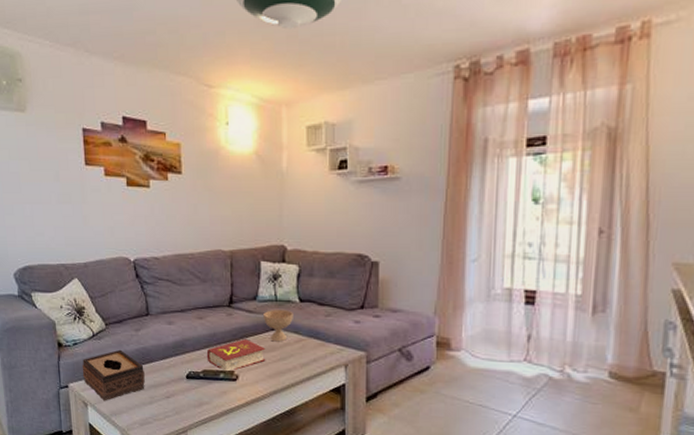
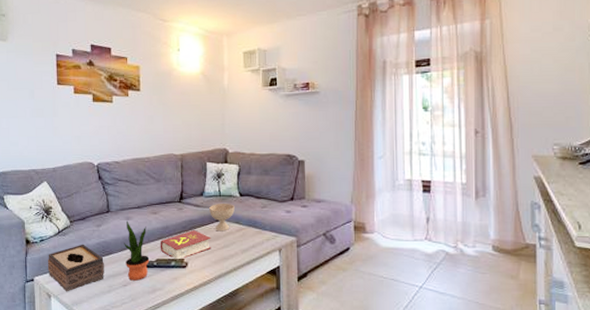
potted plant: none [166,325,195,393] -> present [124,220,150,281]

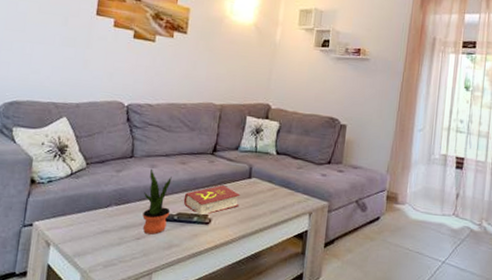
tissue box: present [47,244,104,292] -> none [51,189,119,242]
bowl: present [209,202,235,232] -> none [242,159,270,190]

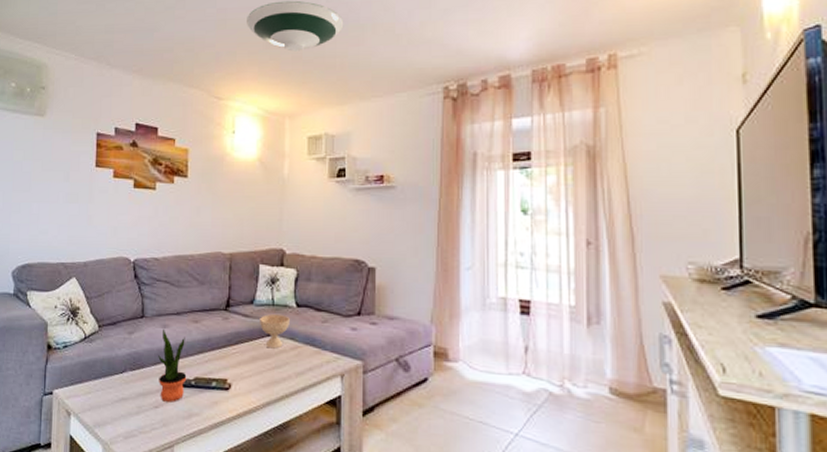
book: present [183,185,241,216] -> none [199,345,261,380]
bowl: none [242,159,270,190] -> present [260,313,290,349]

